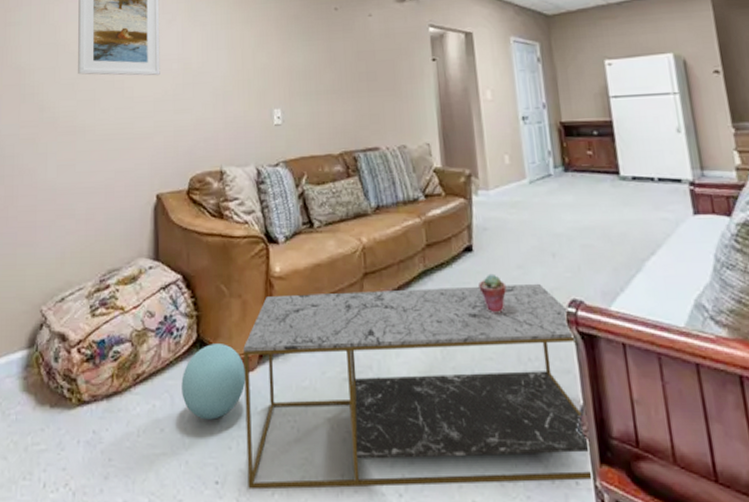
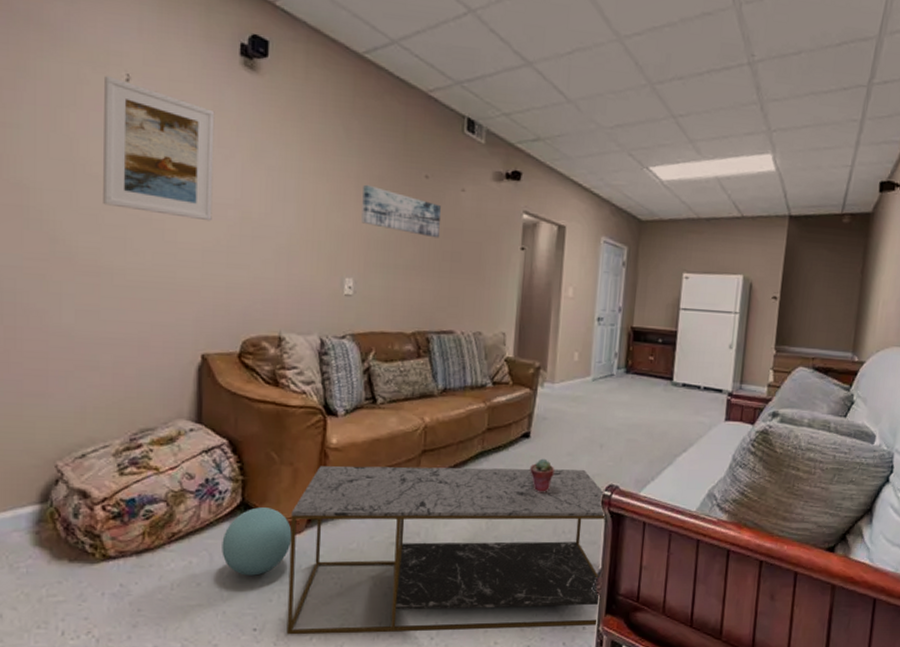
wall art: none [282,24,353,62] -> present [361,184,441,238]

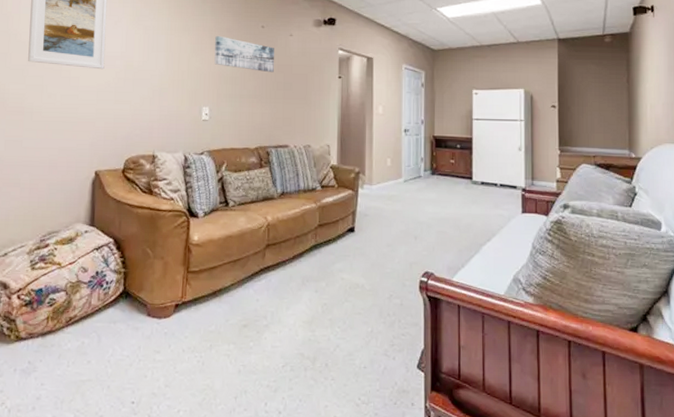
ball: present [222,507,292,576] -> none [107,295,163,354]
coffee table: present [286,465,607,635] -> none [158,258,425,408]
potted succulent: present [530,458,555,494] -> none [356,249,378,280]

